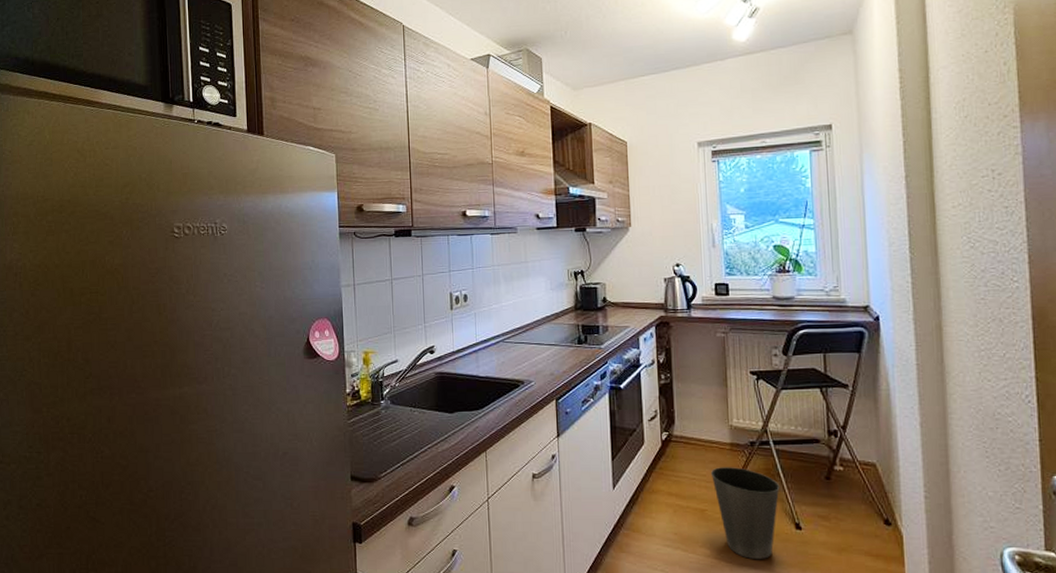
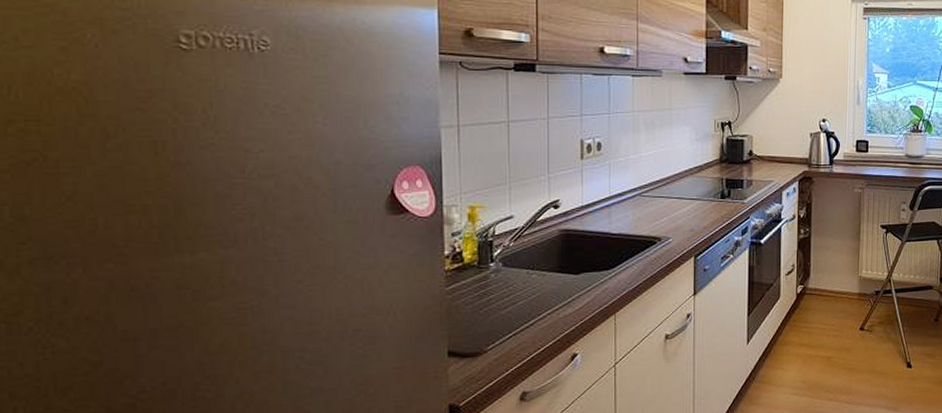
waste basket: present [710,467,780,560] -> none [838,315,897,399]

